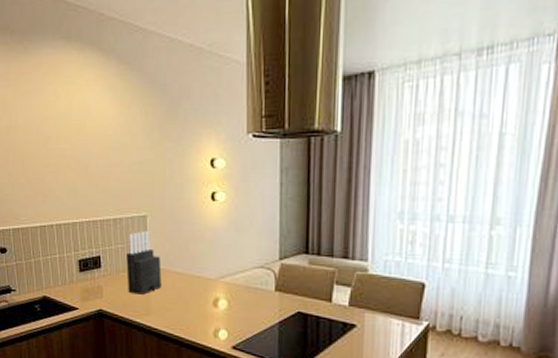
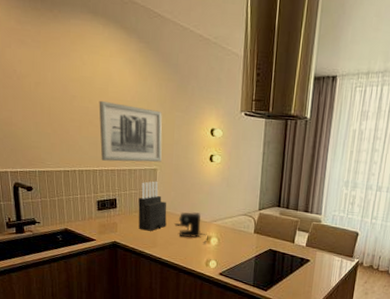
wall art: none [76,138,151,211] -> present [99,100,163,163]
coffee maker: none [171,267,215,308] -> present [174,212,208,244]

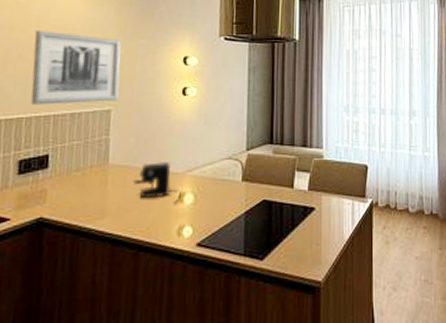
knife block: present [138,181,167,231] -> none [80,125,124,196]

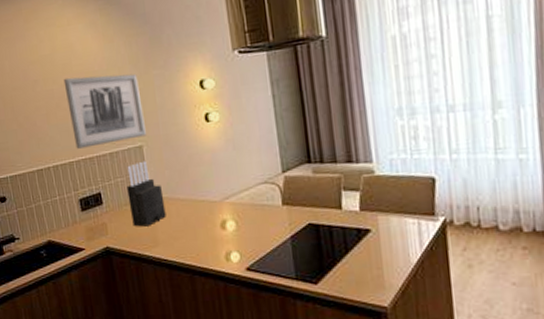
knife block: none [80,125,124,196] -> present [127,160,166,227]
coffee maker: present [133,162,181,204] -> none [176,191,223,232]

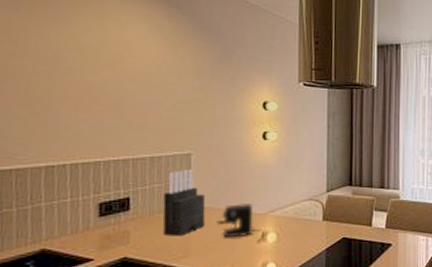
wall art: present [63,73,146,149] -> none [107,73,199,149]
coffee maker: none [176,191,223,232] -> present [216,203,264,243]

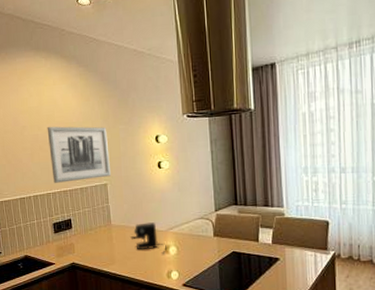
wall art: none [107,73,199,149] -> present [47,126,111,183]
knife block: present [162,169,206,236] -> none [92,196,122,248]

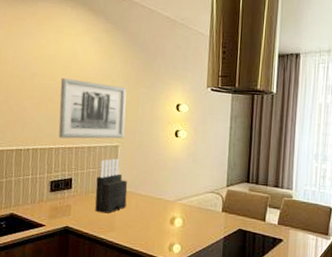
knife block: none [92,196,122,248] -> present [95,158,128,213]
coffee maker: present [130,222,166,255] -> none [135,191,172,226]

